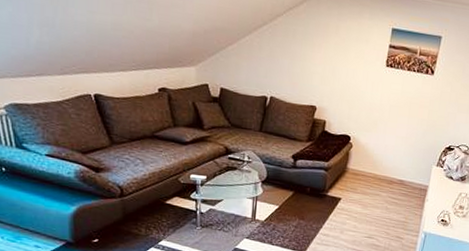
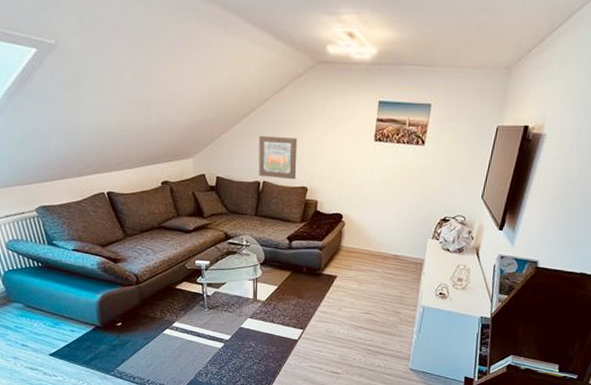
wall art: none [266,49,309,98] -> present [259,135,298,180]

